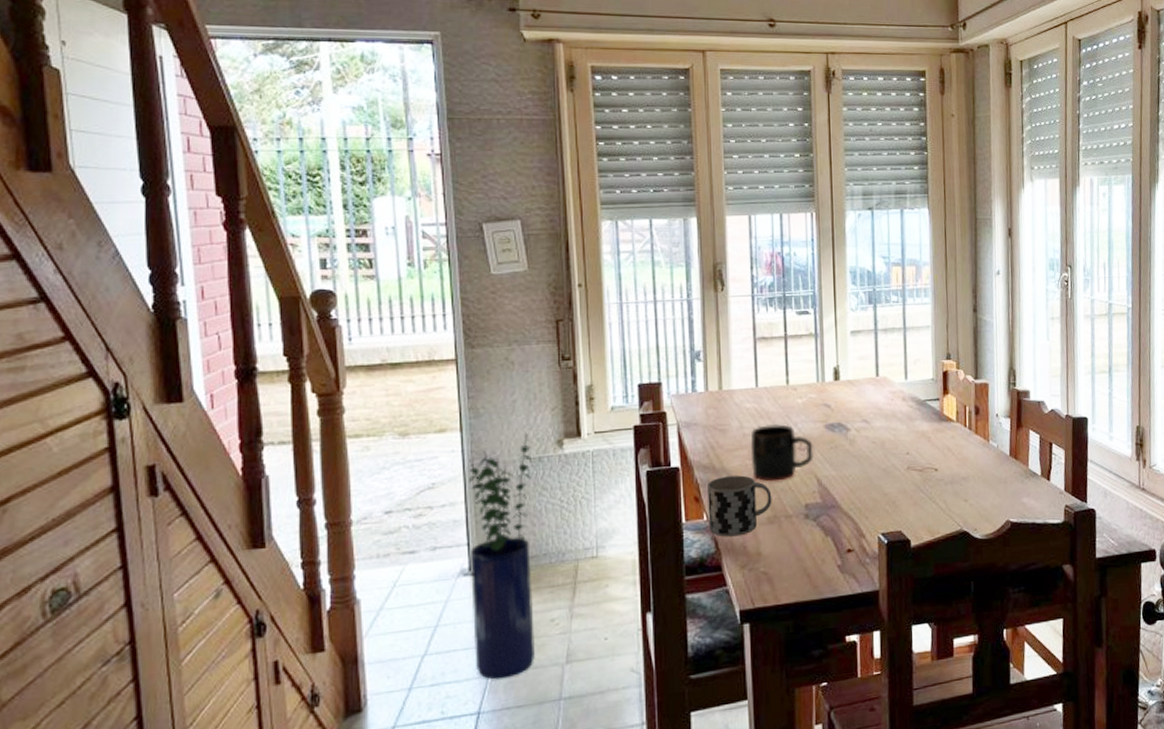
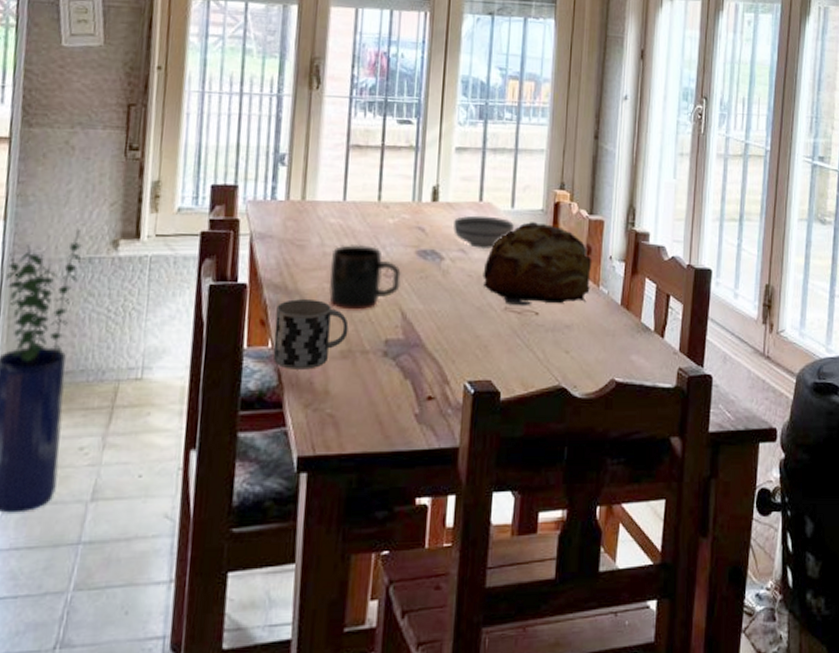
bowl: none [855,388,909,419] -> present [453,215,514,250]
bread: none [885,390,981,465] -> present [483,222,592,306]

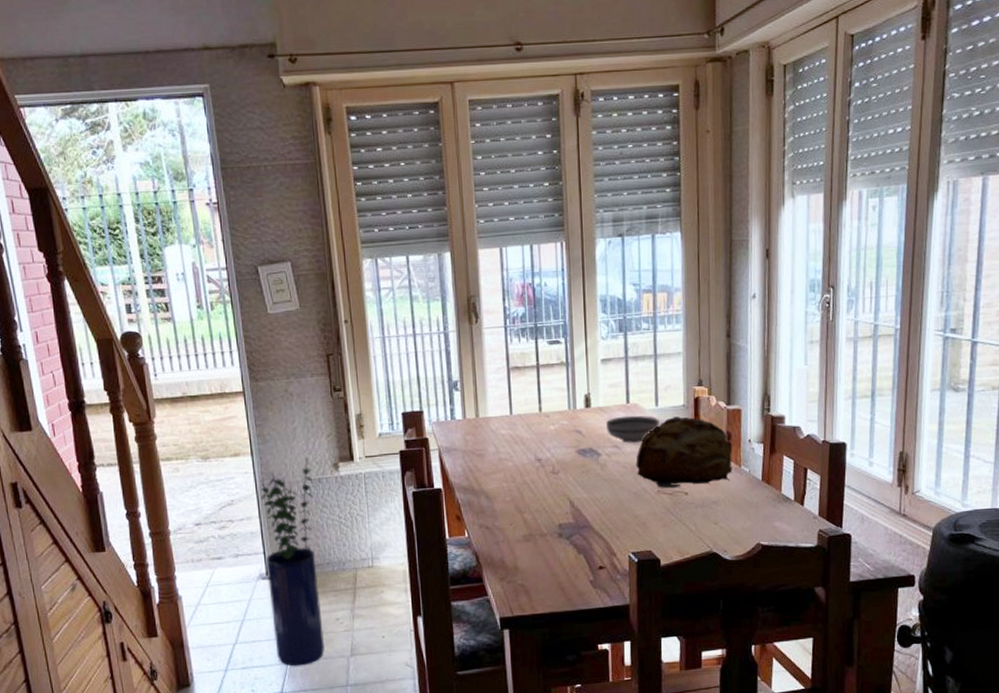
cup: present [272,299,349,370] -> none [468,497,528,552]
mug: present [329,245,401,310] -> none [506,449,566,502]

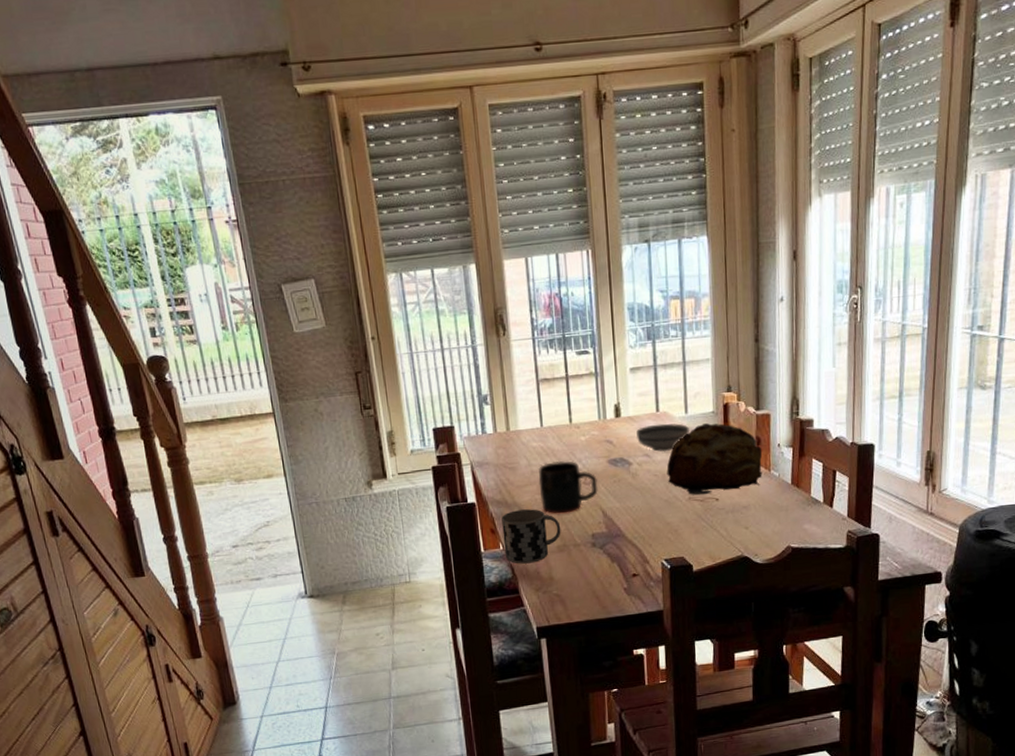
vase: present [260,458,324,666] -> none [294,477,366,681]
cup: none [468,497,528,552] -> present [501,509,561,564]
mug: none [506,449,566,502] -> present [538,461,598,513]

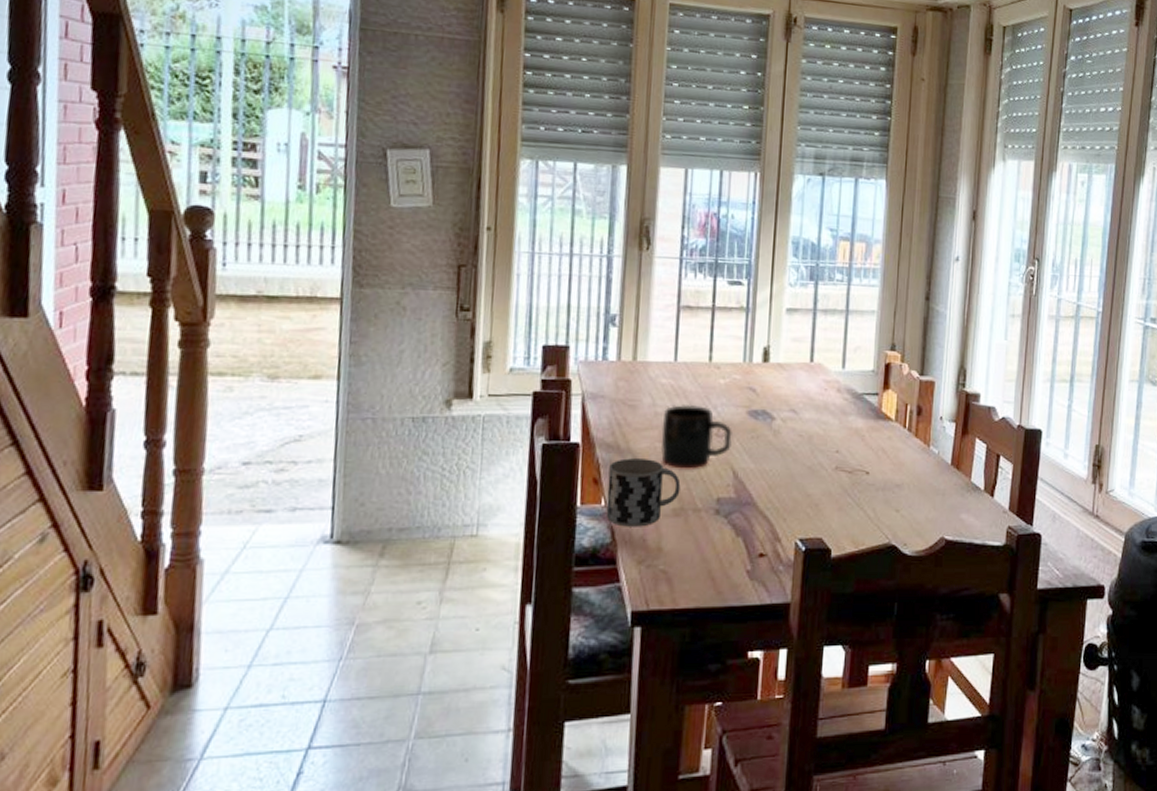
bowl: present [636,423,689,452] -> none [784,376,845,410]
bread: present [666,423,763,495] -> none [813,383,923,466]

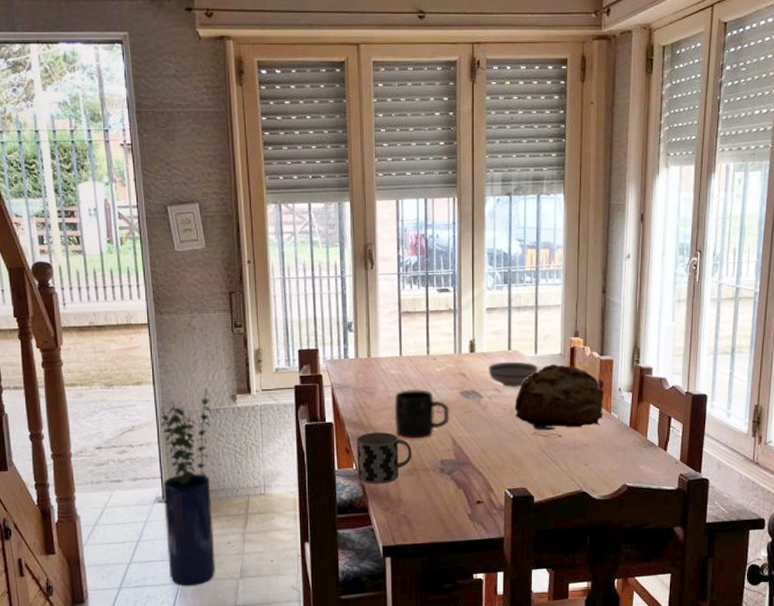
vase: none [327,390,415,665] -> present [161,389,215,586]
bowl: none [784,376,845,410] -> present [489,361,538,388]
bread: none [813,383,923,466] -> present [515,364,604,431]

